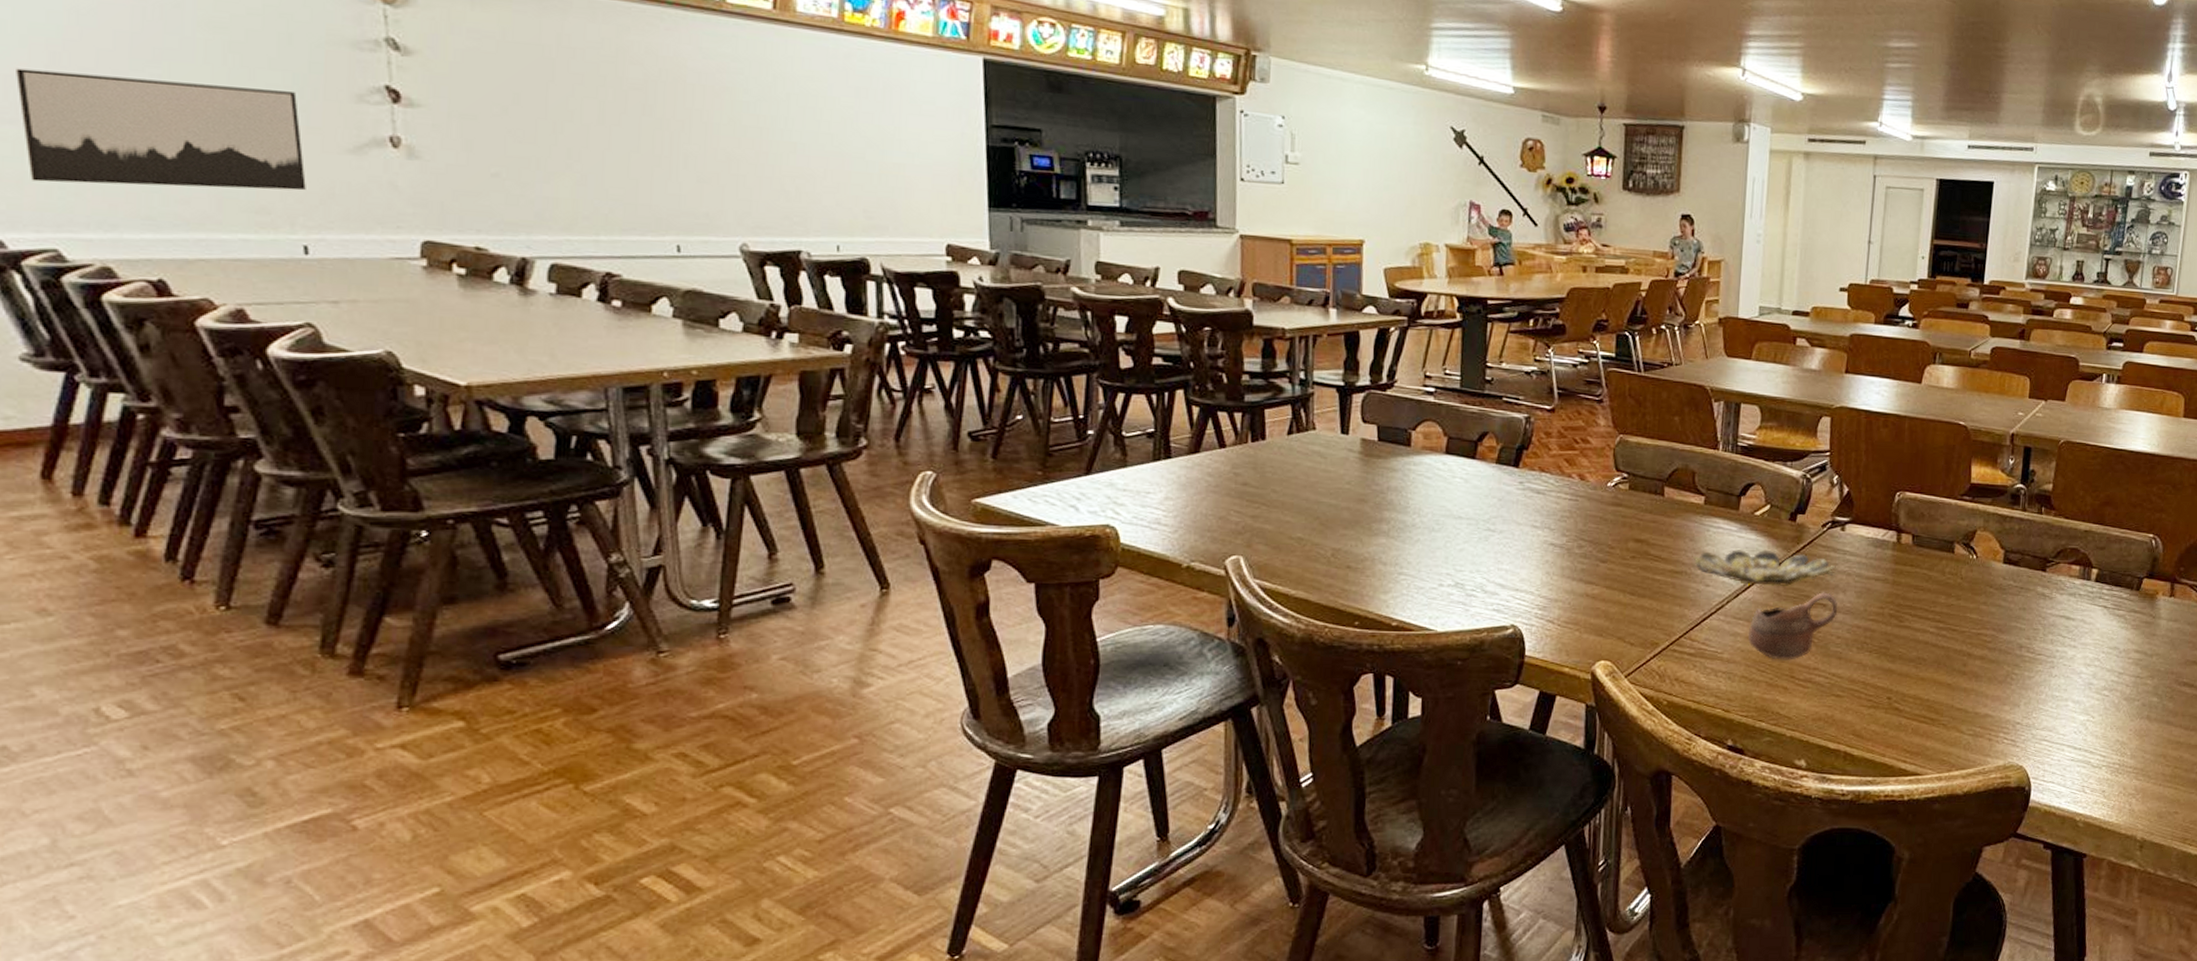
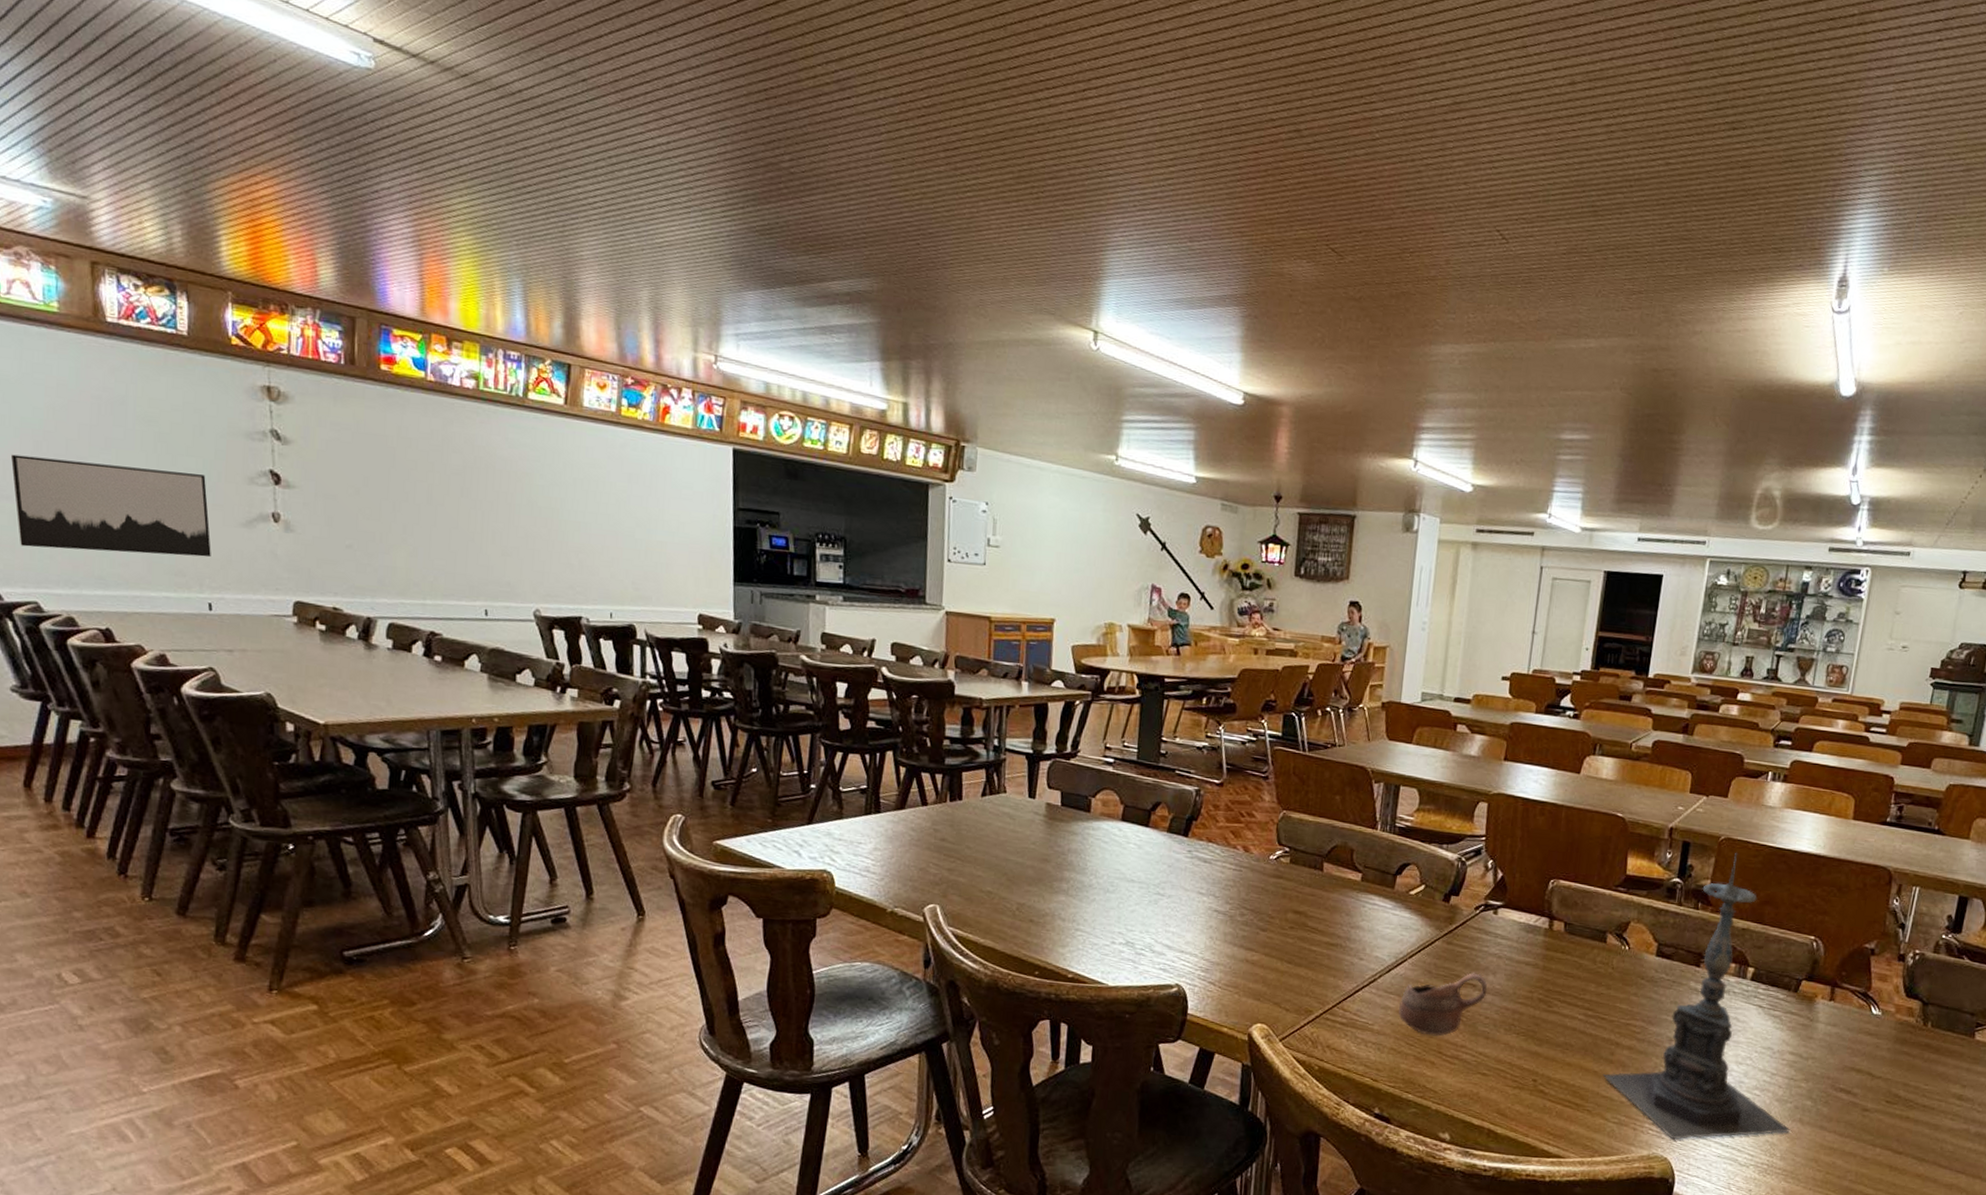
bowl: present [1693,549,1836,586] -> none [1348,926,1487,965]
candle holder: none [1956,456,2140,747] -> present [1602,853,1792,1140]

